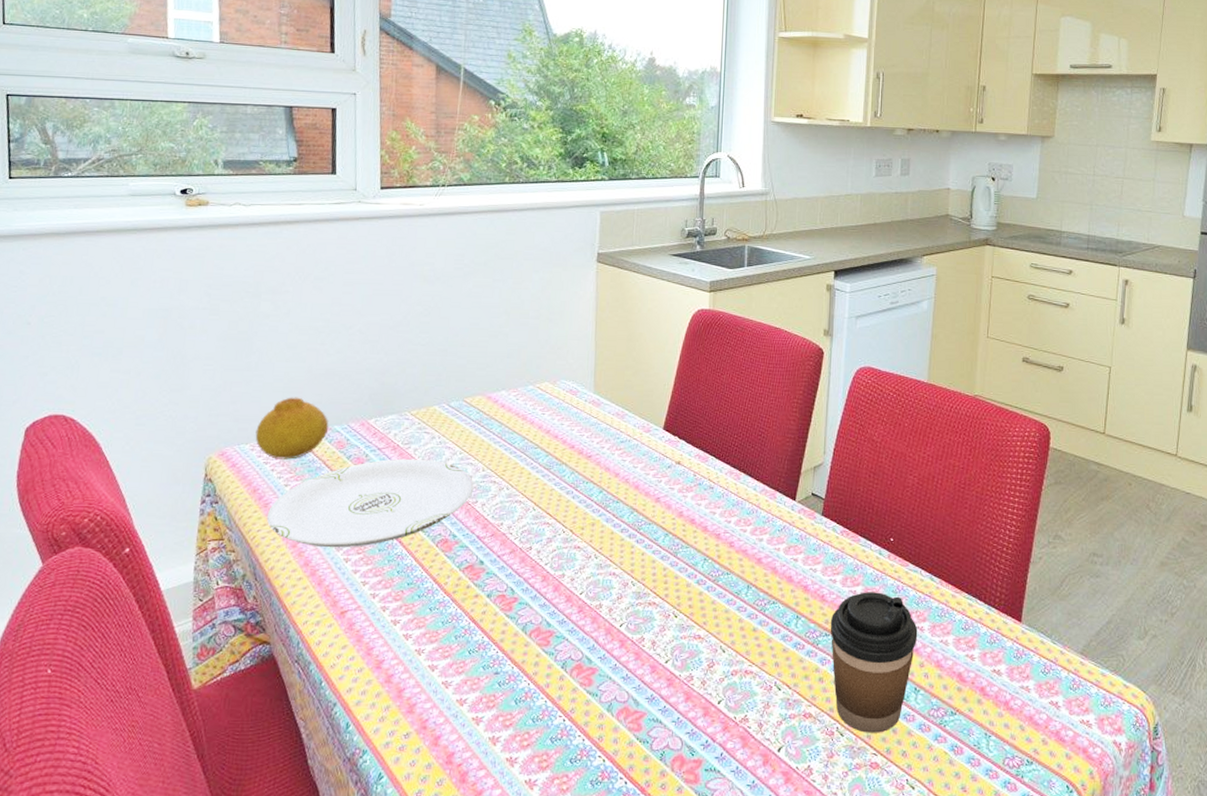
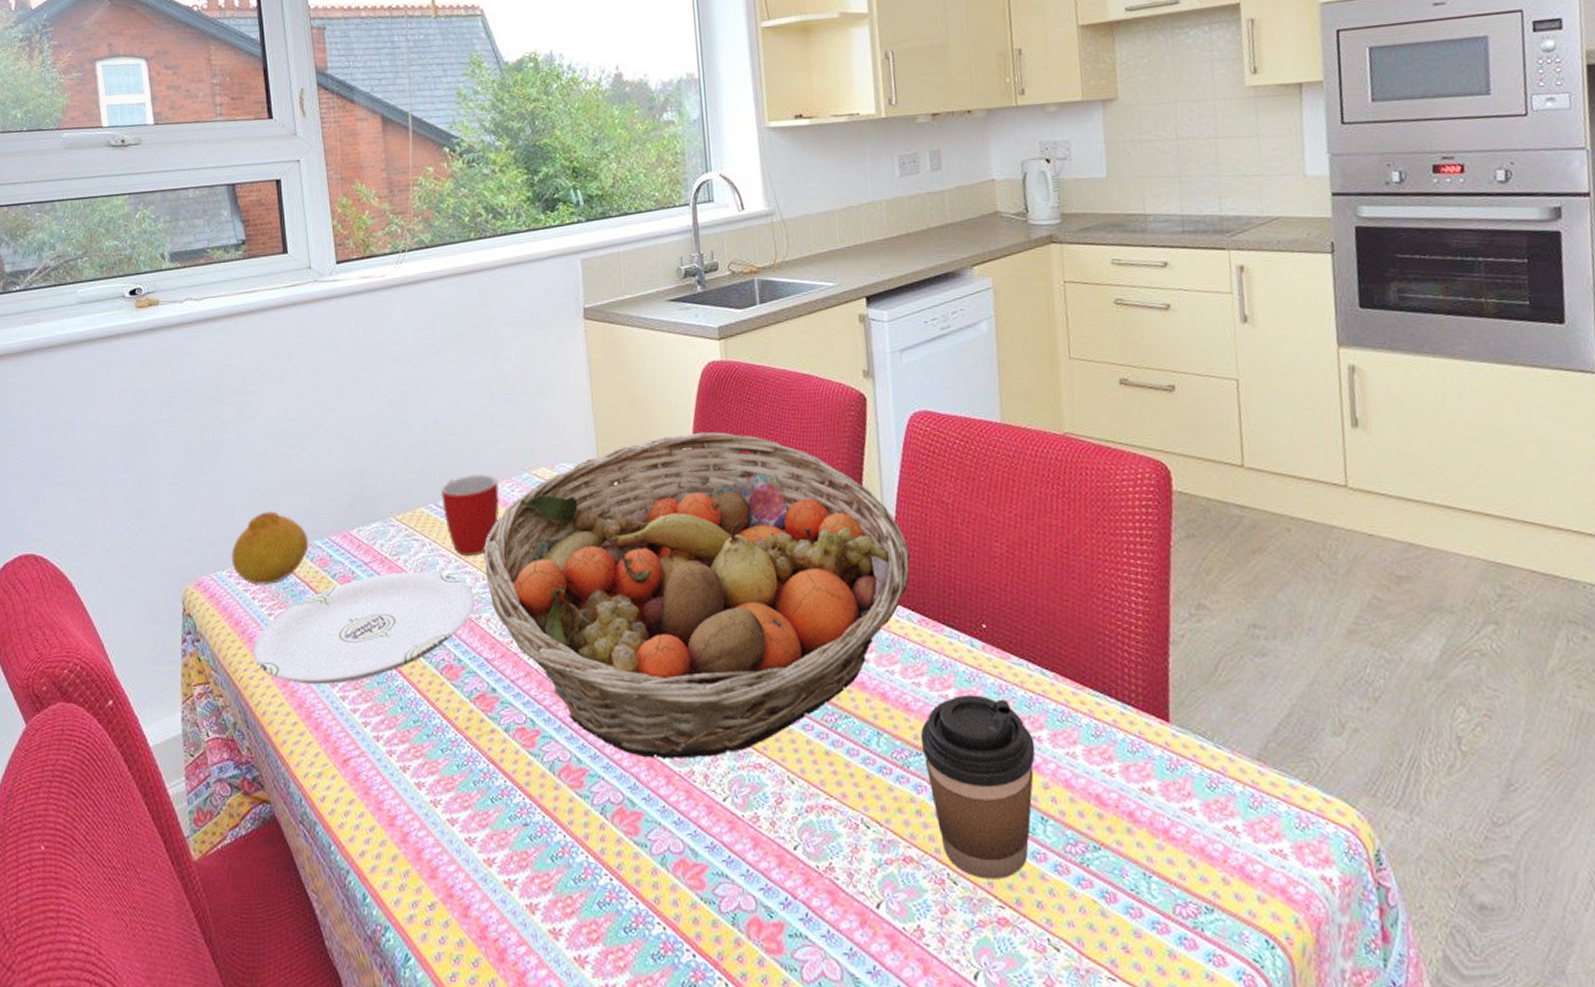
mug: none [454,383,506,450] -> present [441,474,499,556]
fruit basket: none [485,366,842,628] -> present [483,431,910,759]

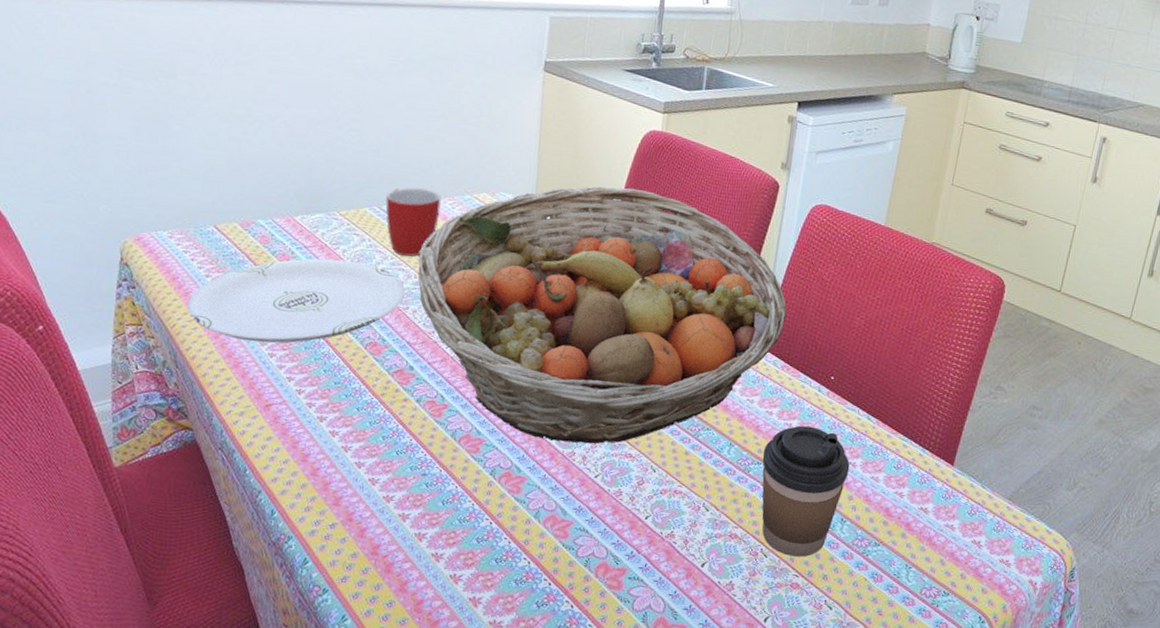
fruit: present [231,511,309,585] -> none [173,186,253,251]

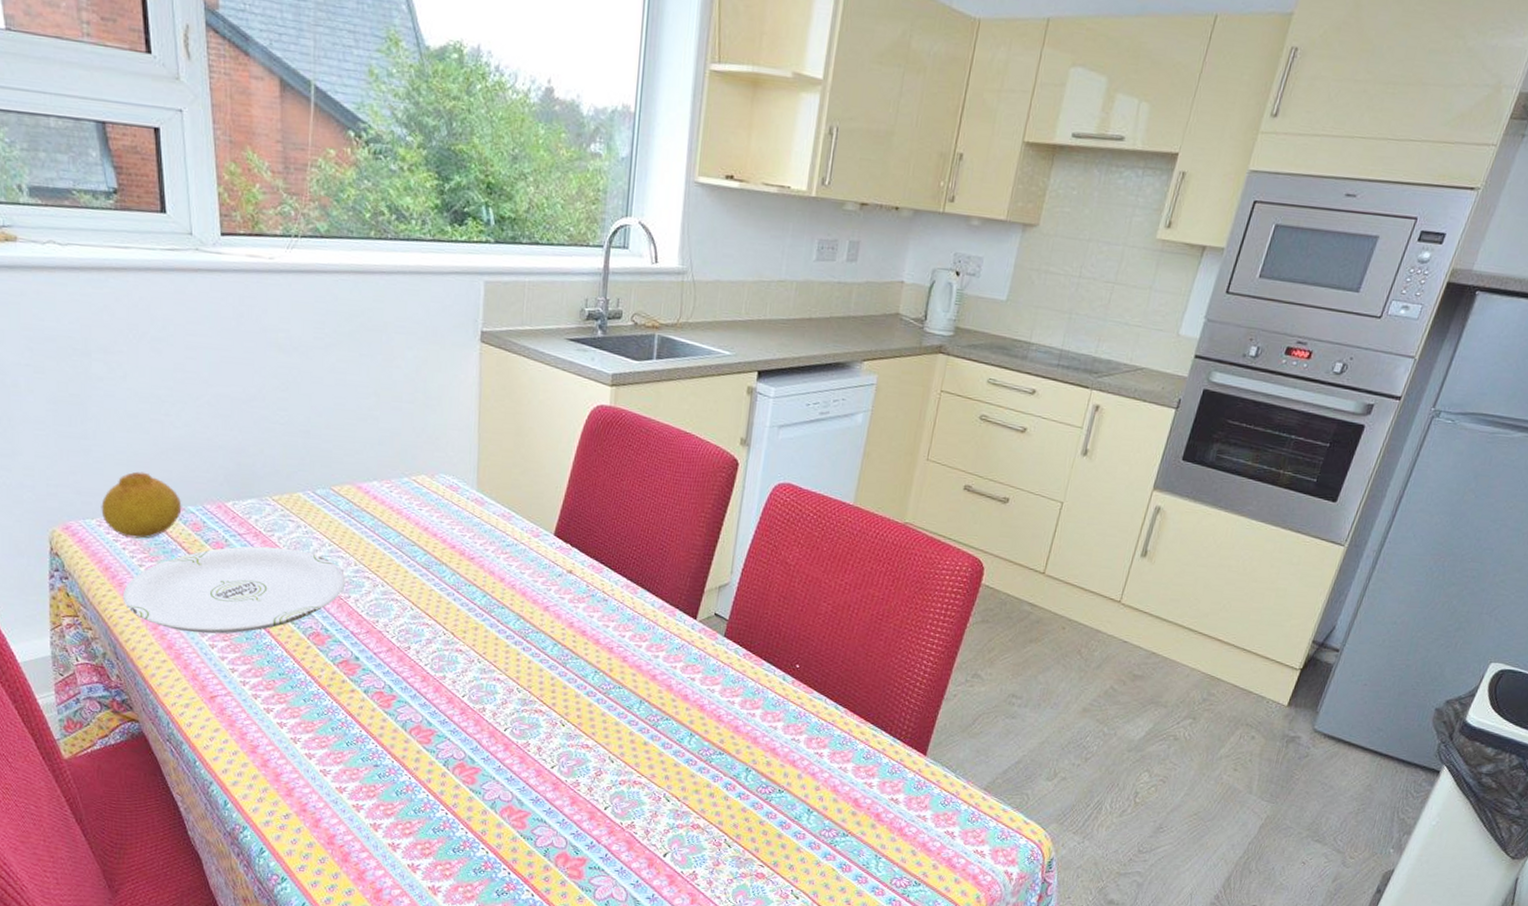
fruit: none [173,186,253,251] -> present [101,471,182,539]
mug: present [385,187,442,257] -> none [320,470,378,543]
fruit basket: present [418,186,787,444] -> none [357,466,749,735]
coffee cup: present [762,425,850,557] -> none [724,715,817,848]

